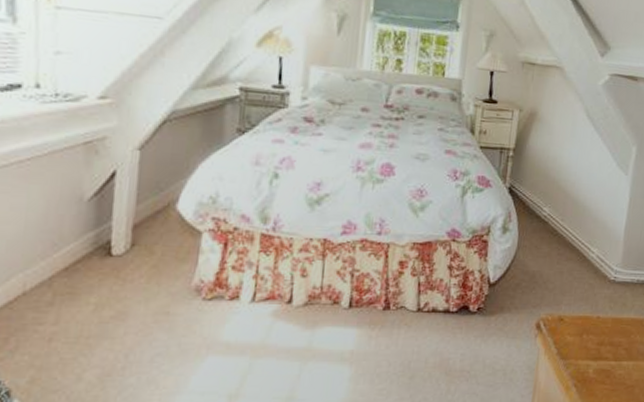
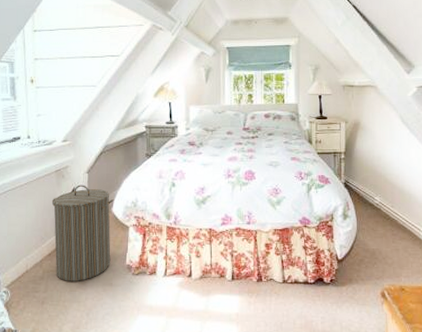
laundry hamper: none [74,166,180,309] -> present [51,185,113,281]

